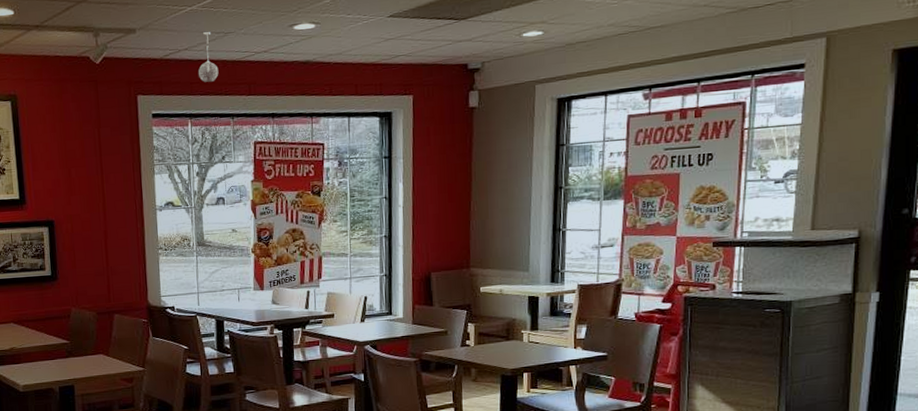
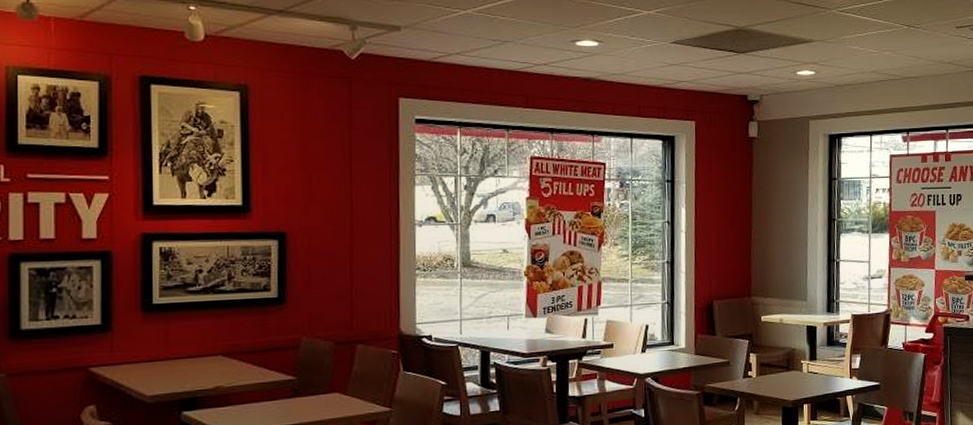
pendant light: present [198,32,219,82] -> none [471,38,494,90]

